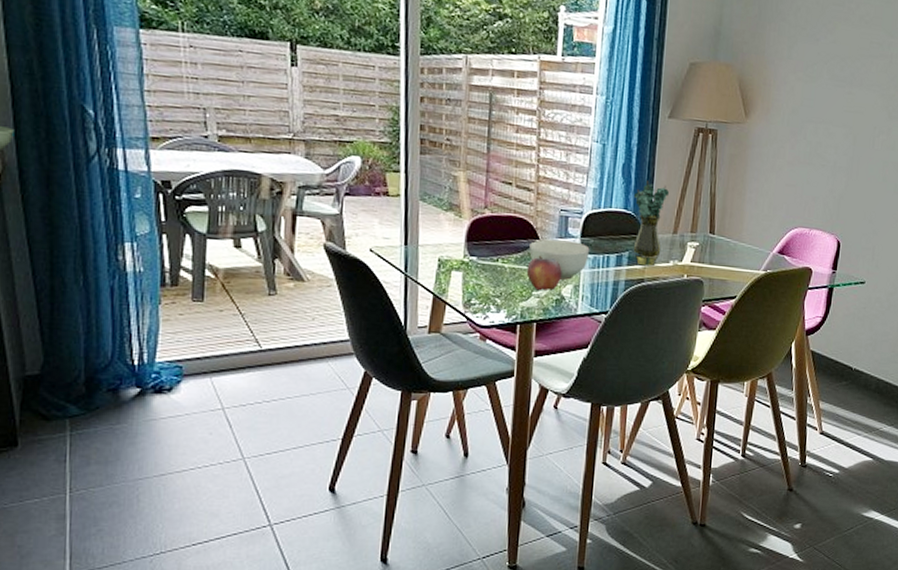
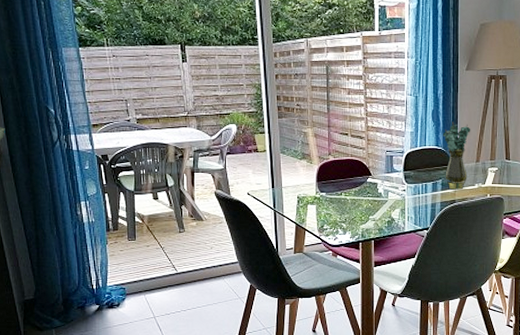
fruit: present [526,255,562,291] -> none [364,187,391,216]
bowl: present [529,239,590,280] -> none [365,175,411,205]

